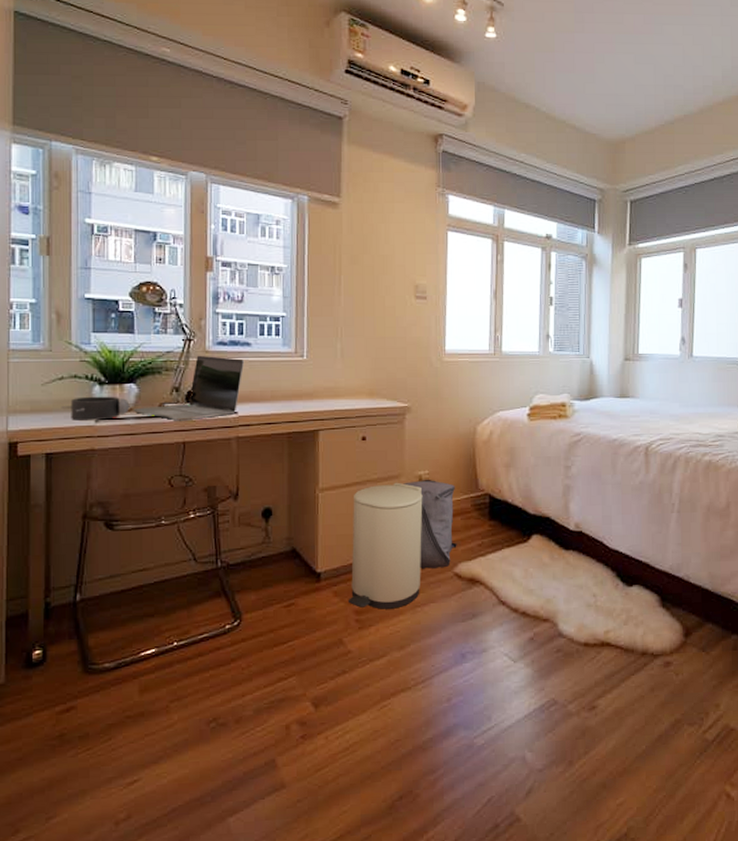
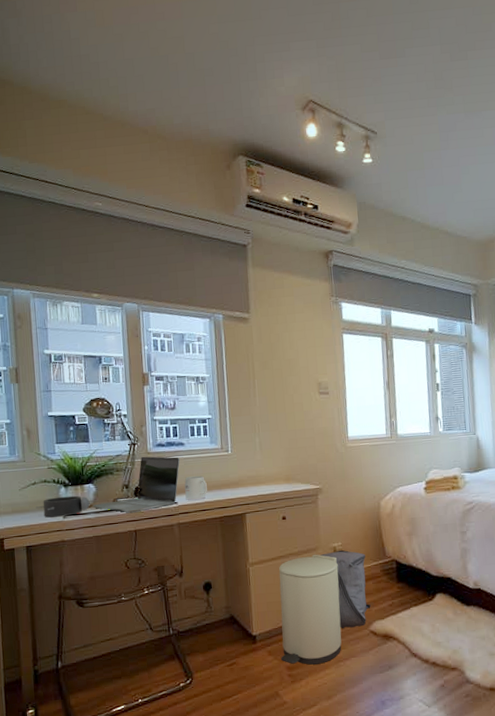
mug: none [248,383,276,412] -> present [184,475,208,501]

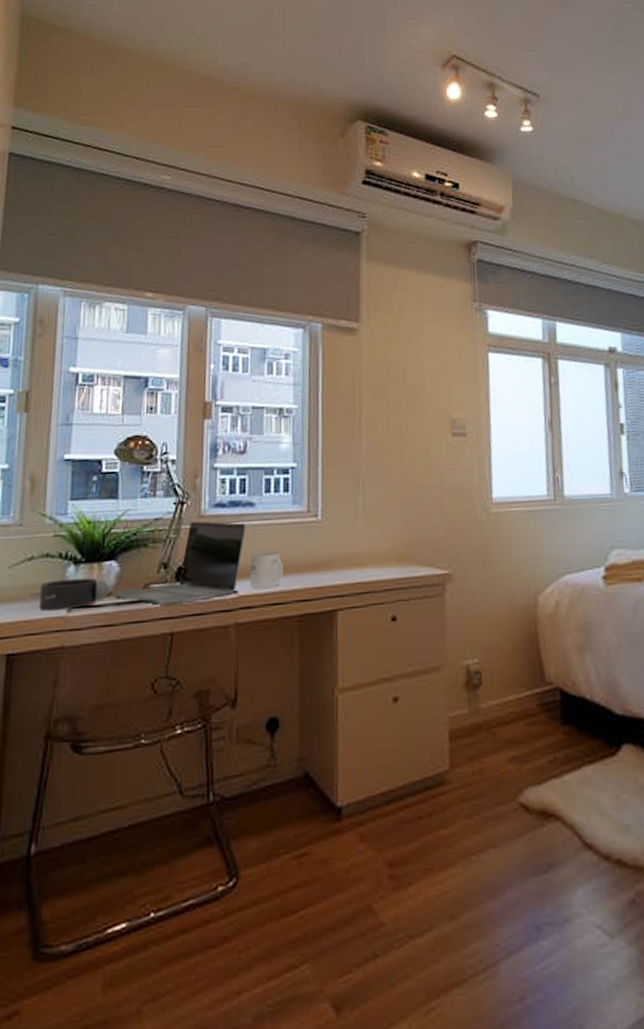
pedal bin: present [278,554,342,665] -> none [379,676,475,859]
backpack: present [320,550,371,628] -> none [446,671,521,798]

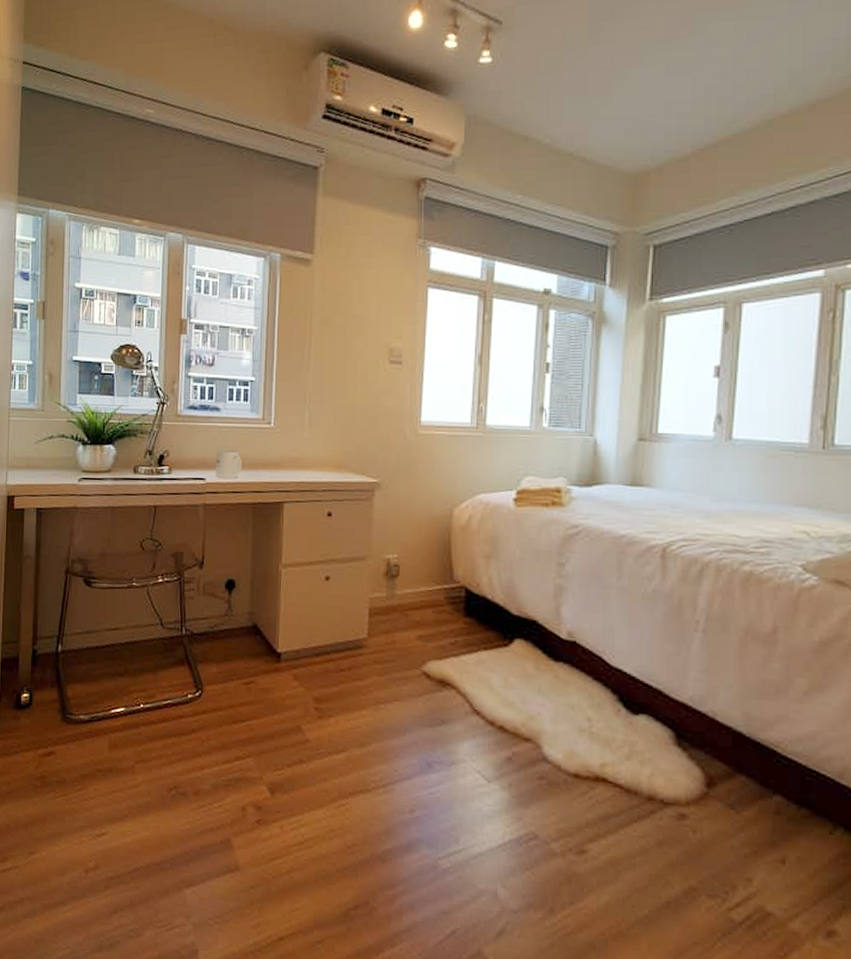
alarm clock: present [28,577,114,611] -> none [50,456,112,479]
laptop: present [112,521,247,606] -> none [111,419,214,485]

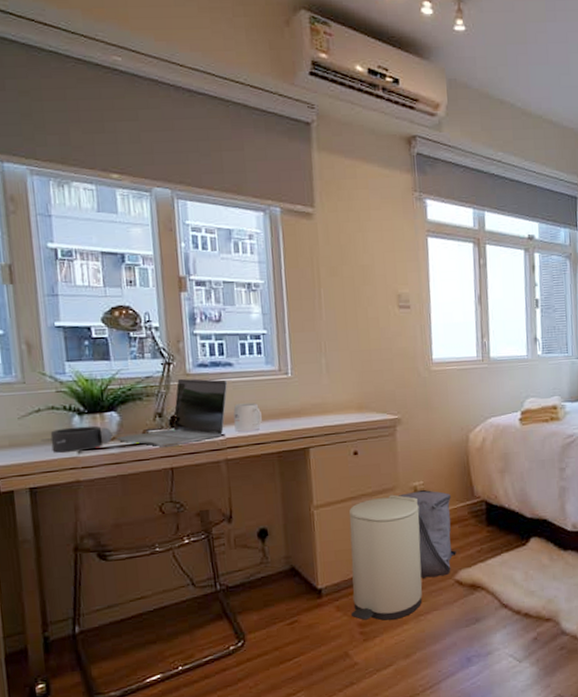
alarm clock: none [50,456,112,479] -> present [40,425,117,453]
laptop: none [111,419,214,485] -> present [116,378,228,447]
pedal bin: none [308,564,391,702] -> present [348,494,423,621]
backpack: none [370,564,427,665] -> present [399,490,456,579]

